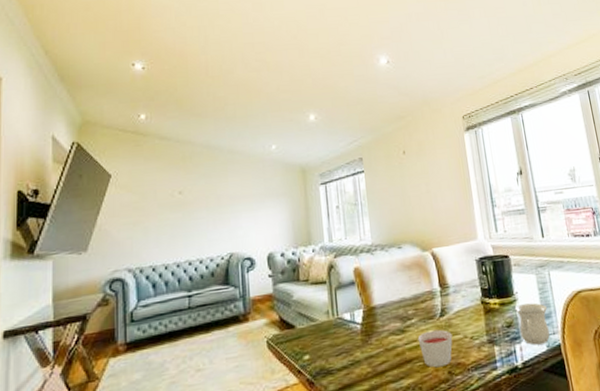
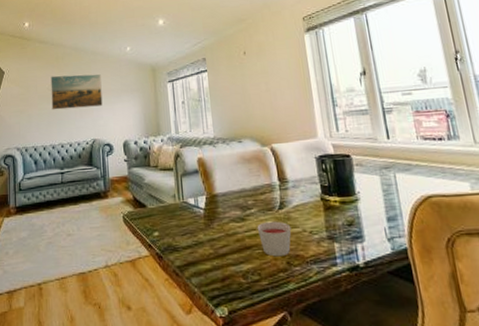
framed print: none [175,176,242,221] -> present [50,74,103,110]
mug: present [515,302,550,345] -> none [356,204,395,246]

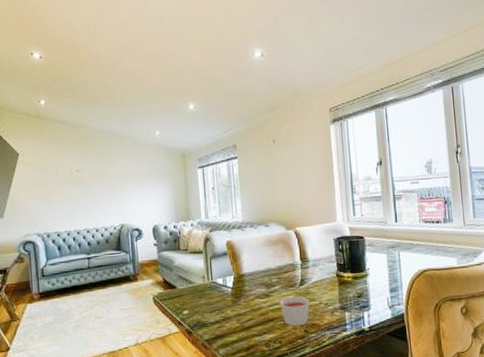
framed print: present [50,74,103,110] -> none [72,158,131,195]

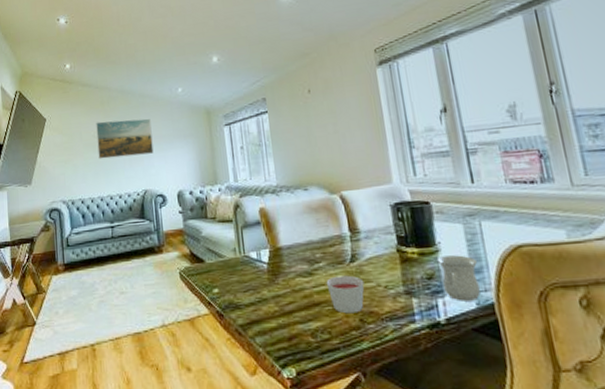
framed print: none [72,158,131,195] -> present [96,118,154,159]
mug: none [366,278,395,313] -> present [437,255,481,301]

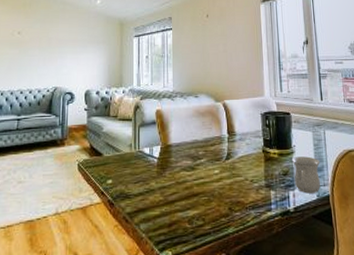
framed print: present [96,118,154,159] -> none [14,21,69,56]
candle: present [326,275,365,314] -> none [205,170,235,203]

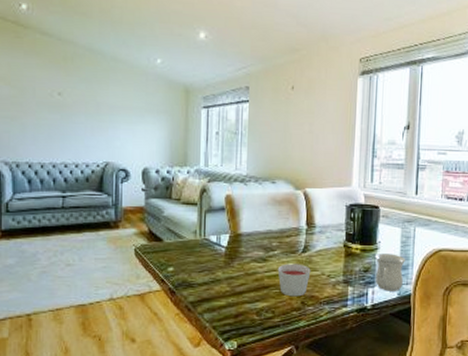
candle: none [205,170,235,203] -> present [277,263,311,297]

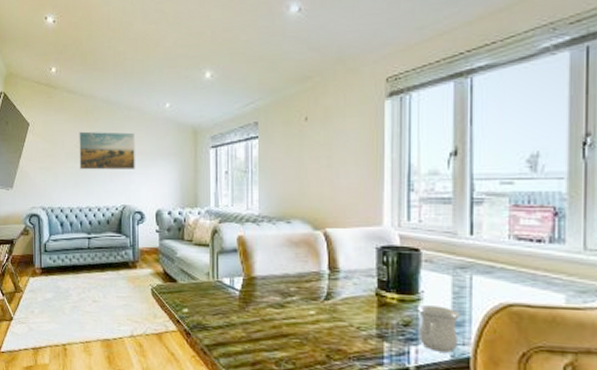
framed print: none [54,79,121,125] -> present [79,131,135,170]
candle: present [277,263,311,297] -> none [297,311,336,349]

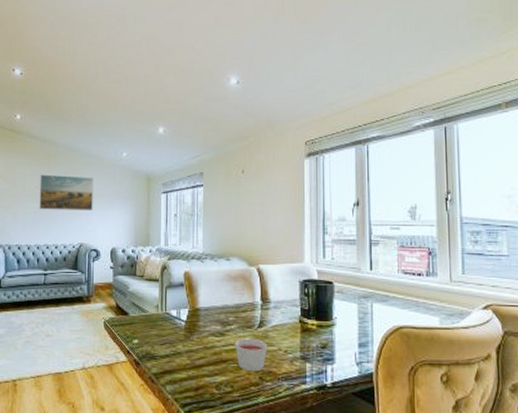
candle: none [297,311,336,349] -> present [235,338,268,372]
mug: present [417,305,459,353] -> none [331,330,364,370]

